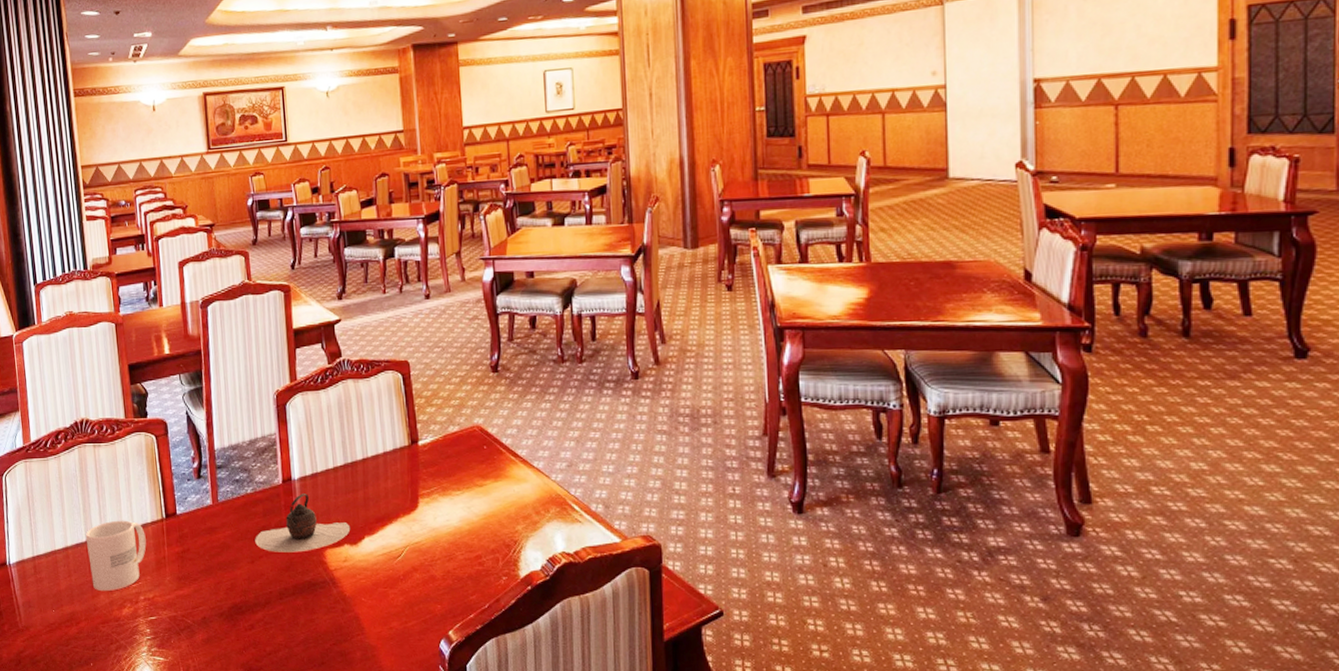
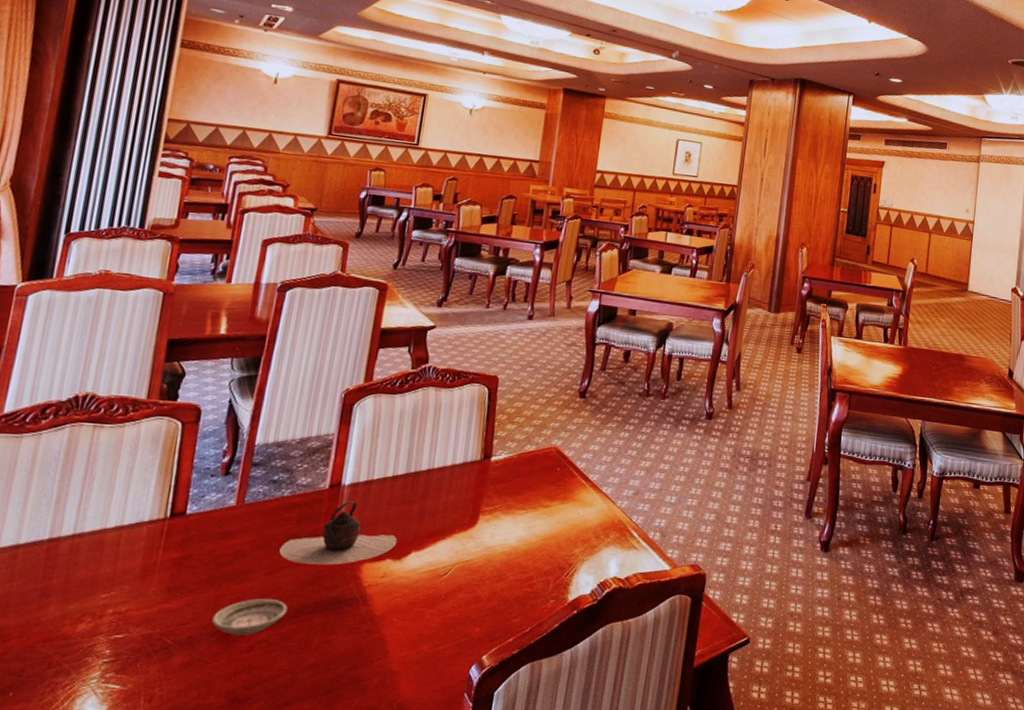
mug: present [85,520,147,591] -> none [42,516,137,601]
saucer: none [217,584,273,616] -> present [212,598,288,635]

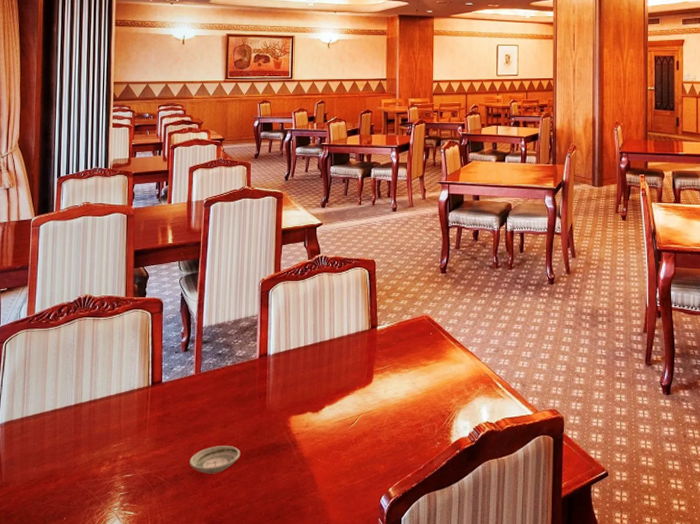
teapot: present [279,501,398,565] -> none [229,367,314,418]

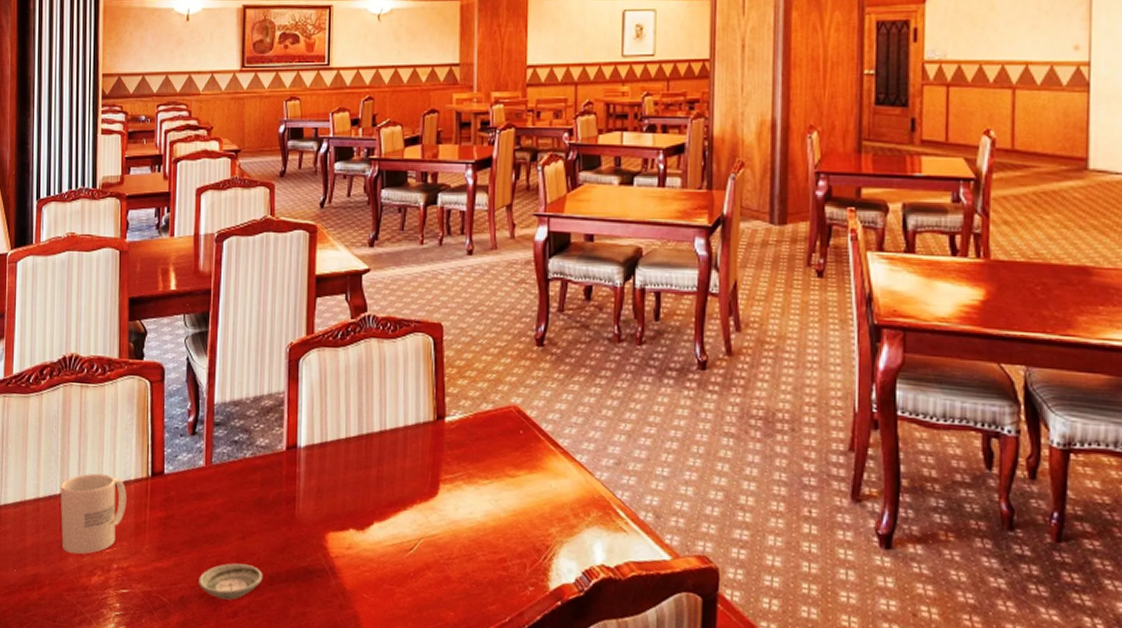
mug: none [74,386,131,450] -> present [60,473,127,554]

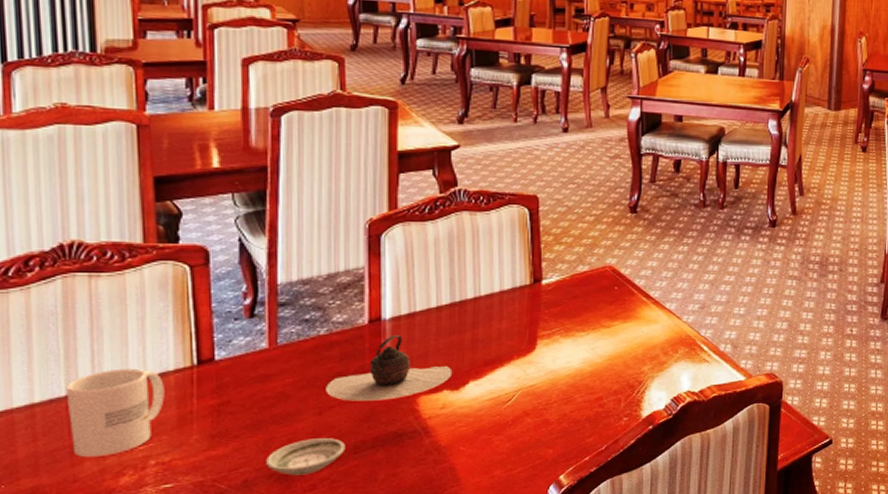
teapot: none [249,464,359,533] -> present [326,335,453,401]

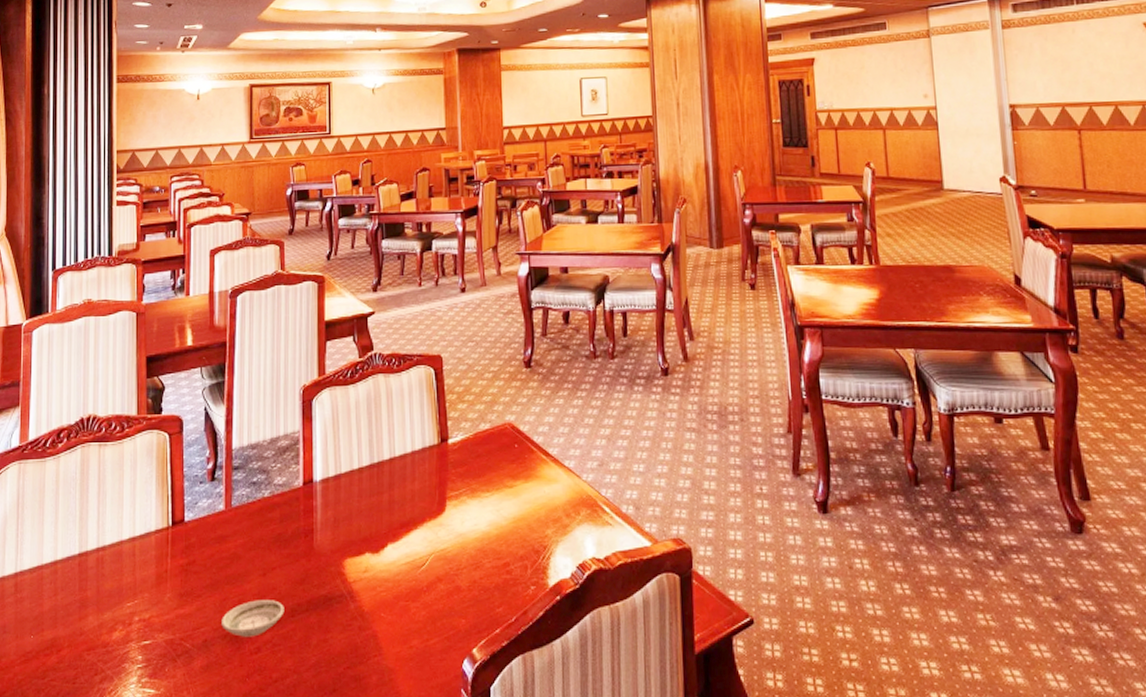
mug: present [65,368,165,457] -> none [78,529,147,611]
teapot: present [326,335,453,401] -> none [269,497,373,563]

